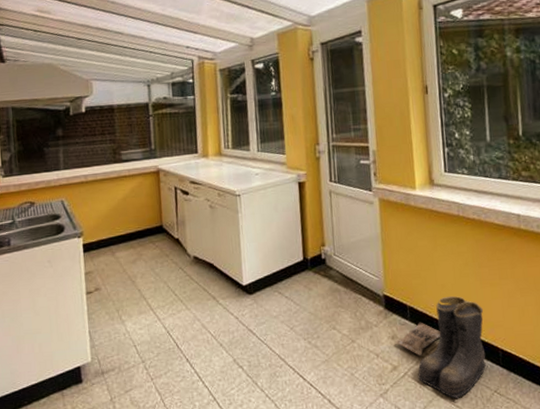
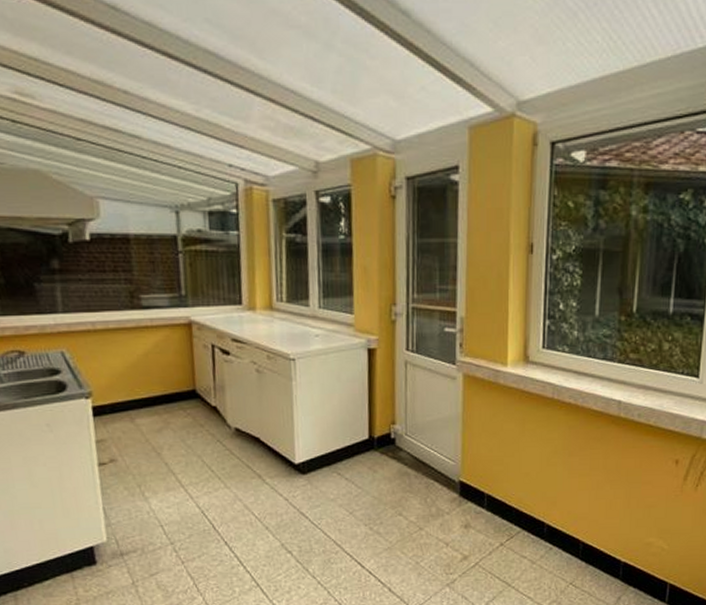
bag: present [395,322,440,356] -> none [468,511,518,547]
boots: present [417,296,488,399] -> none [488,485,569,591]

